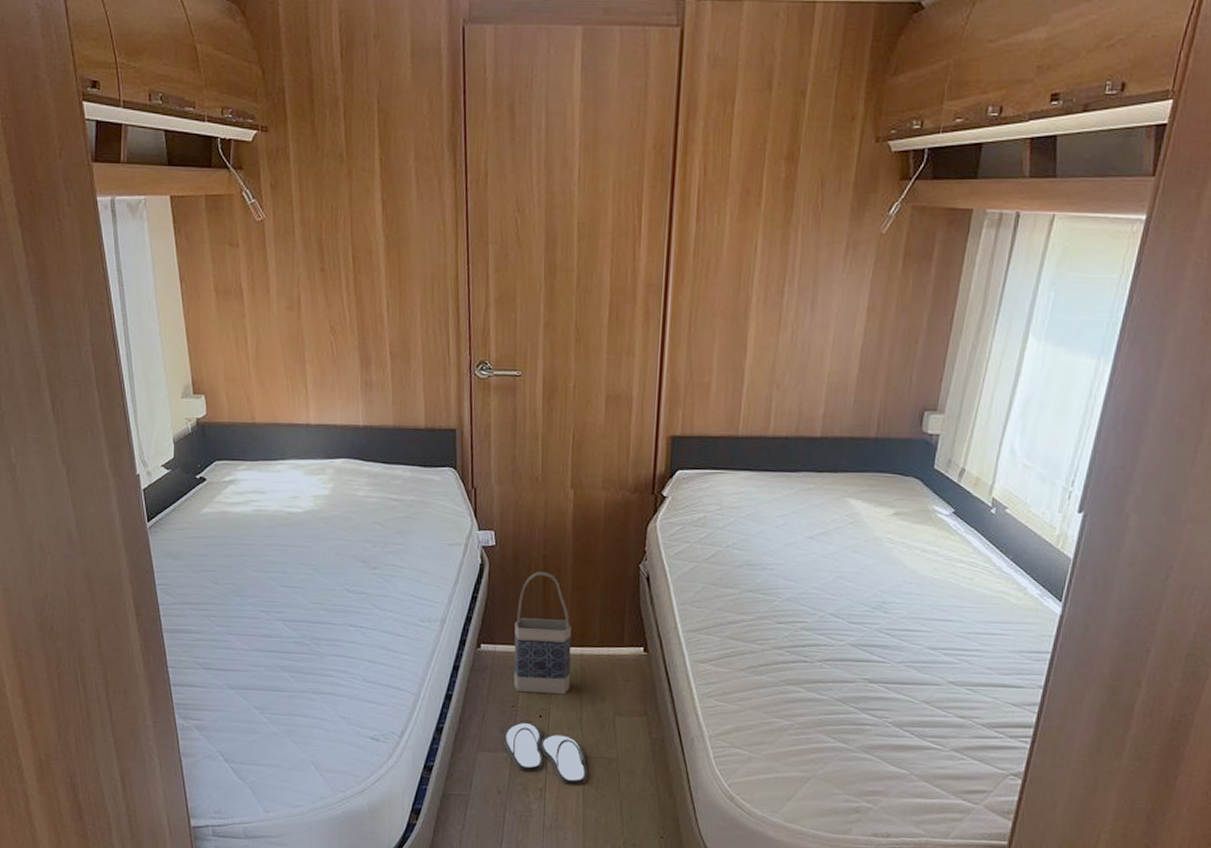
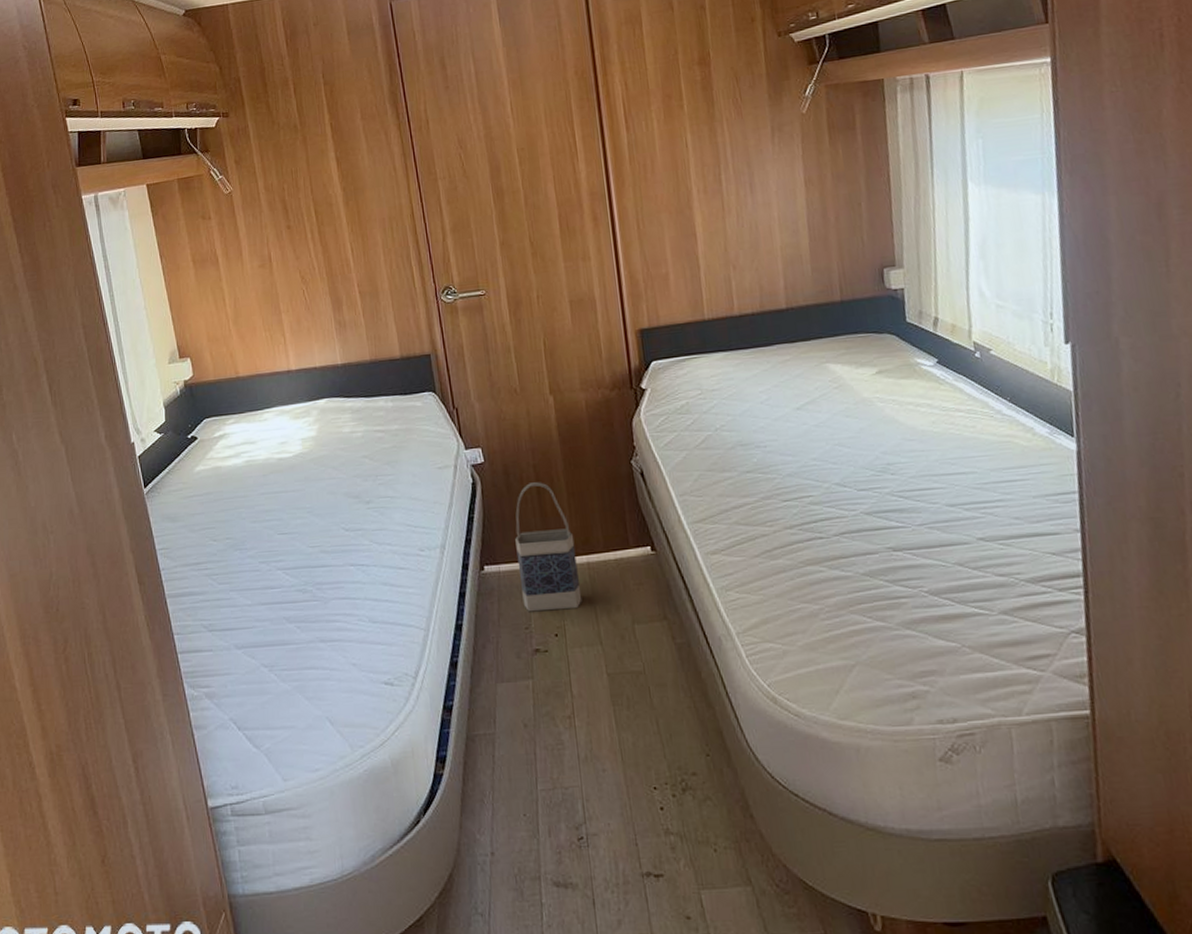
slippers: present [503,722,588,785] -> none [521,644,616,708]

